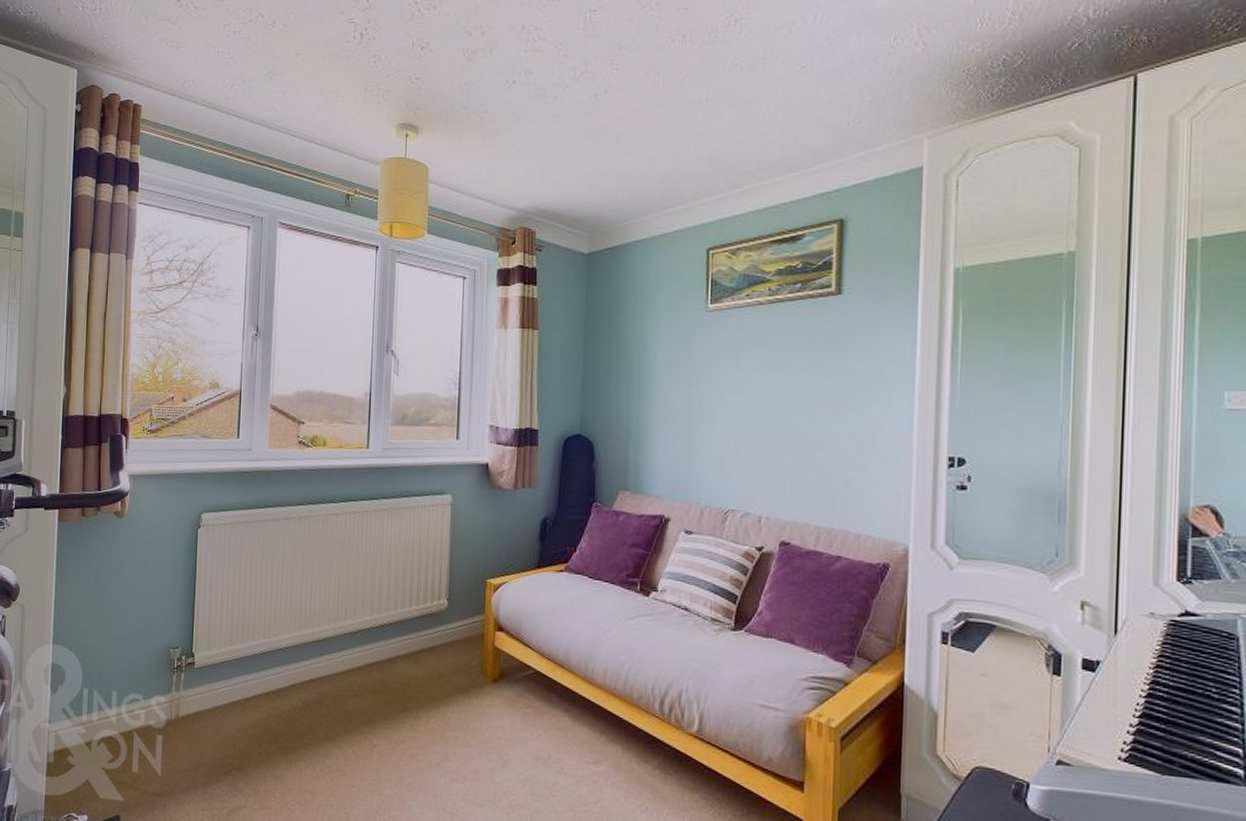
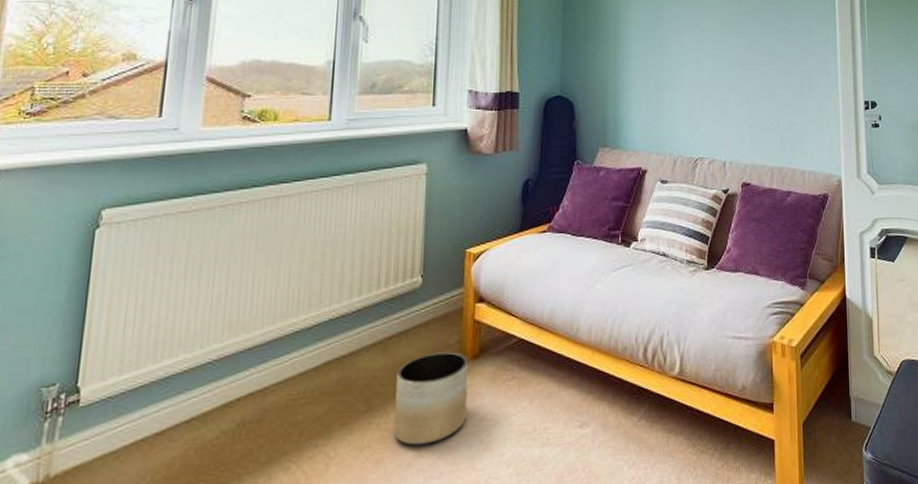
planter: none [424,670,489,751] -> present [393,351,469,446]

